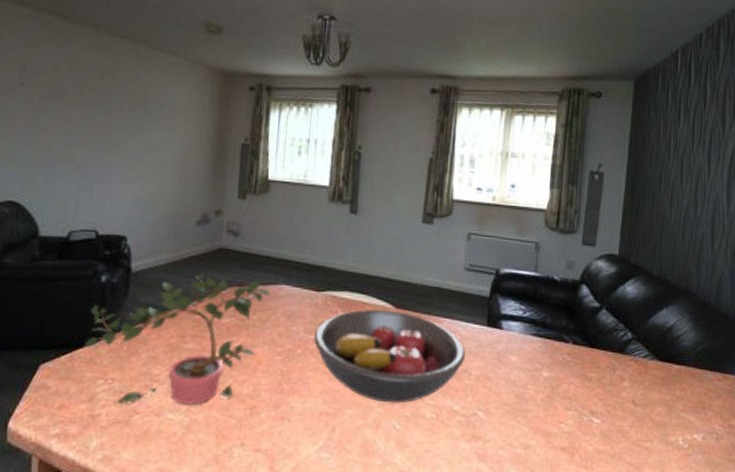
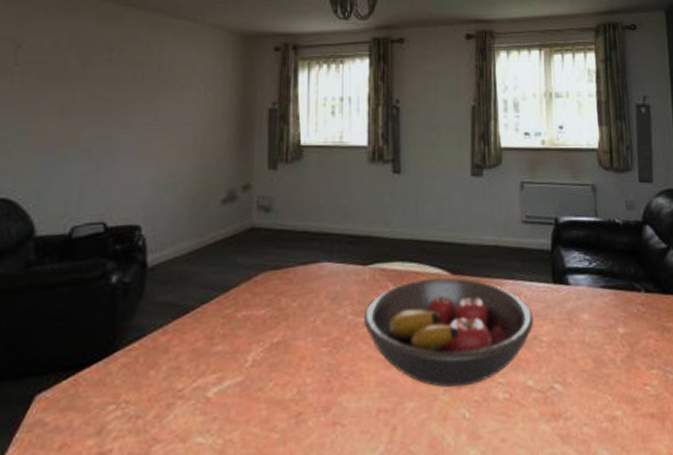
potted plant: present [82,273,271,406] -> none [88,259,311,433]

